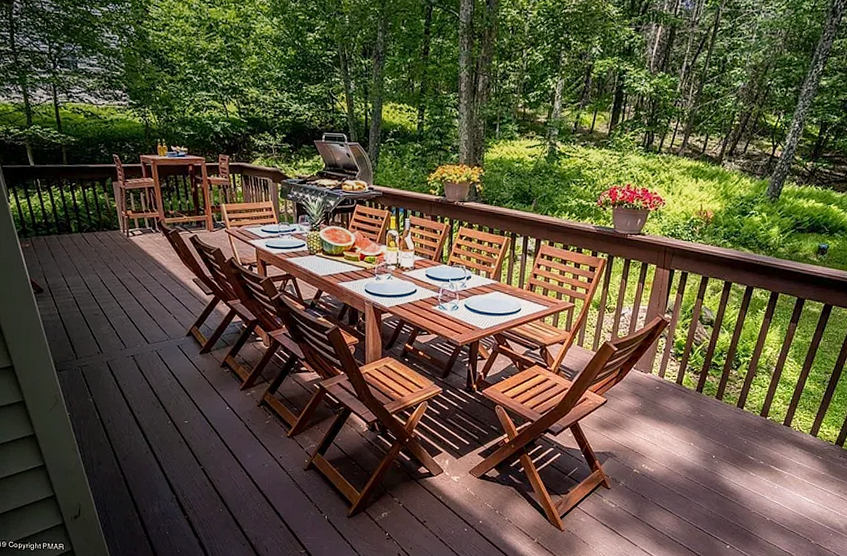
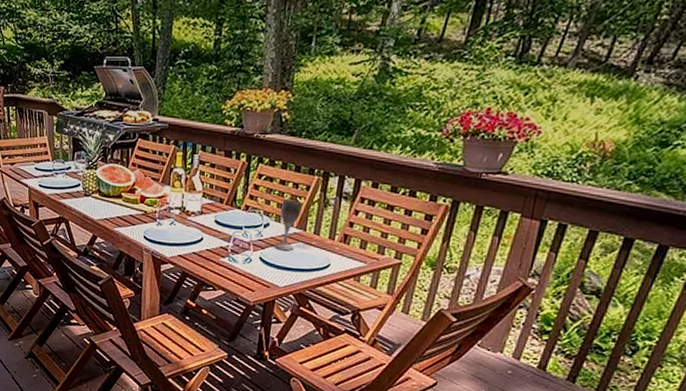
cup: none [476,256,496,299] -> present [274,199,302,251]

